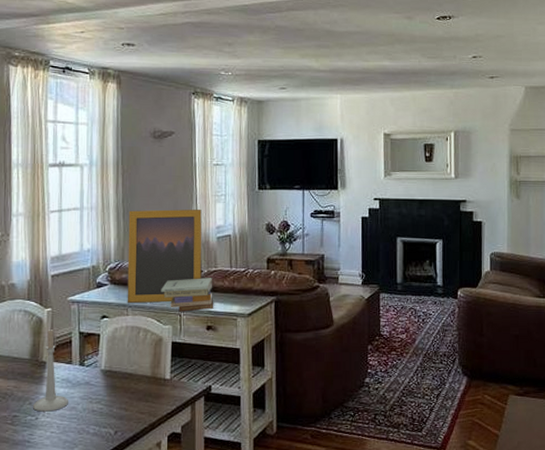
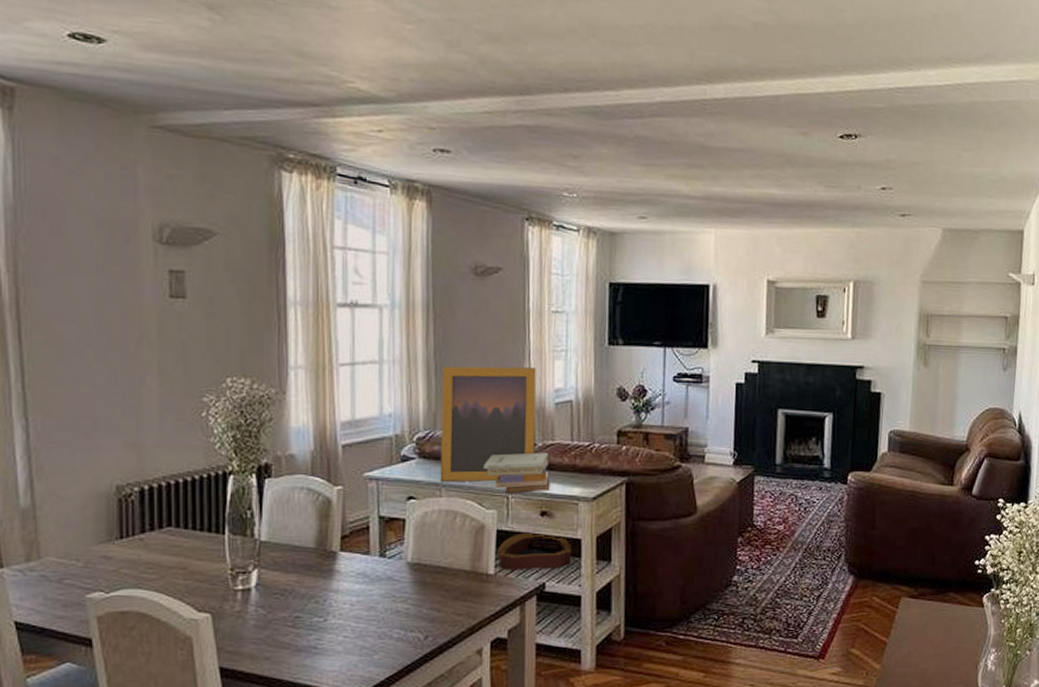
candlestick: present [33,330,68,412] -> none [321,512,365,612]
decorative basket: none [172,342,233,376] -> present [497,531,573,570]

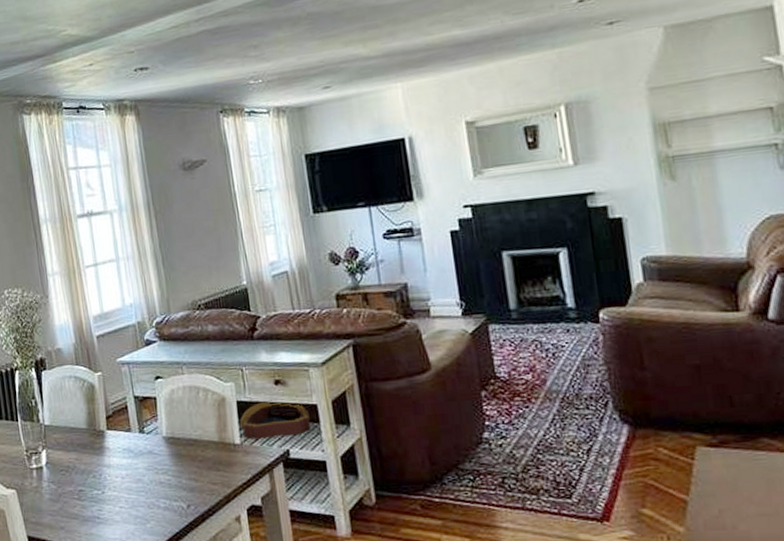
picture frame: present [440,366,537,483] -> none [168,244,261,361]
books: present [483,452,550,494] -> none [216,323,280,366]

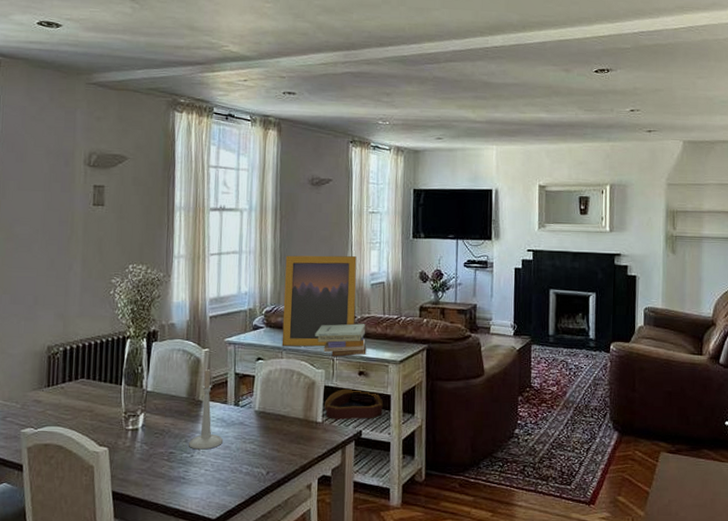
candlestick: none [97,395,133,485] -> present [189,369,223,450]
picture frame: none [168,244,261,361] -> present [281,255,357,347]
books: none [216,323,280,366] -> present [315,323,367,357]

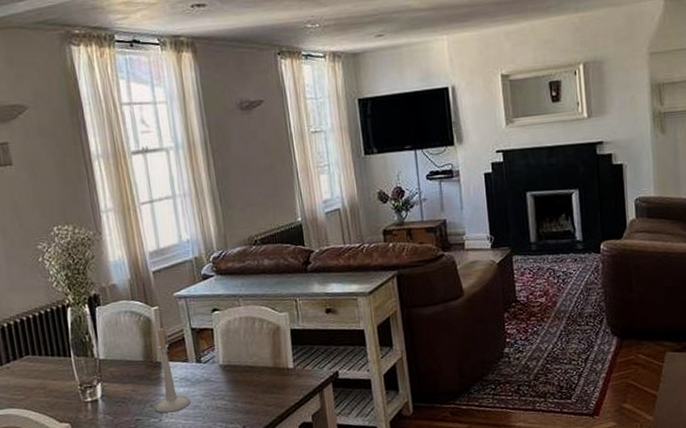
picture frame: present [281,255,357,347] -> none [225,183,314,294]
books: present [315,323,367,357] -> none [271,257,331,297]
decorative basket: present [324,387,384,420] -> none [293,327,358,363]

